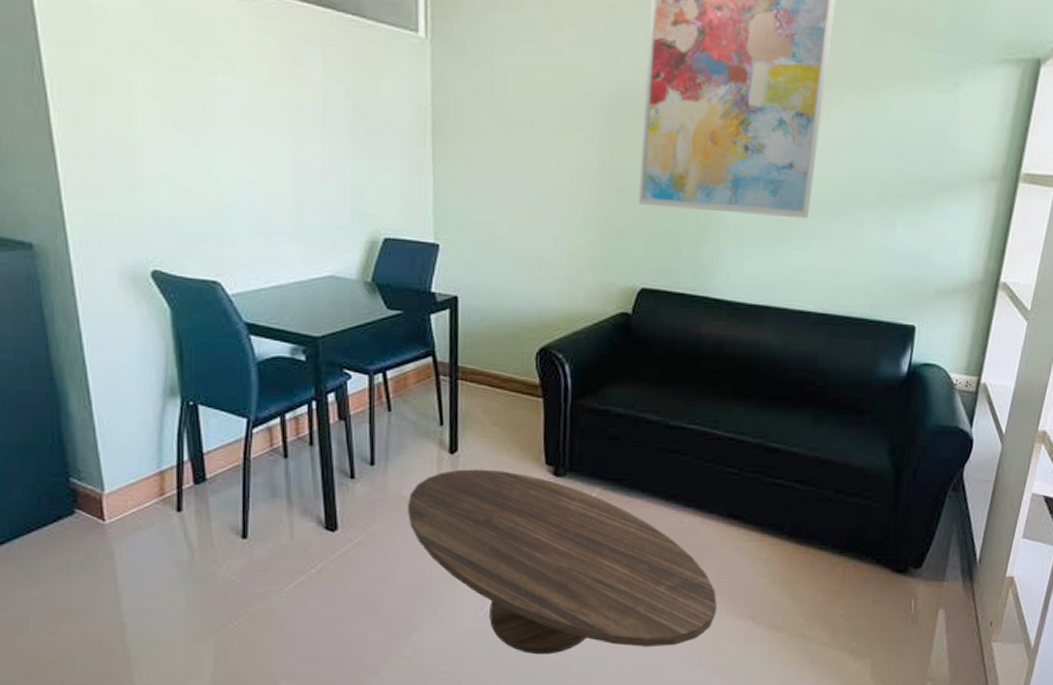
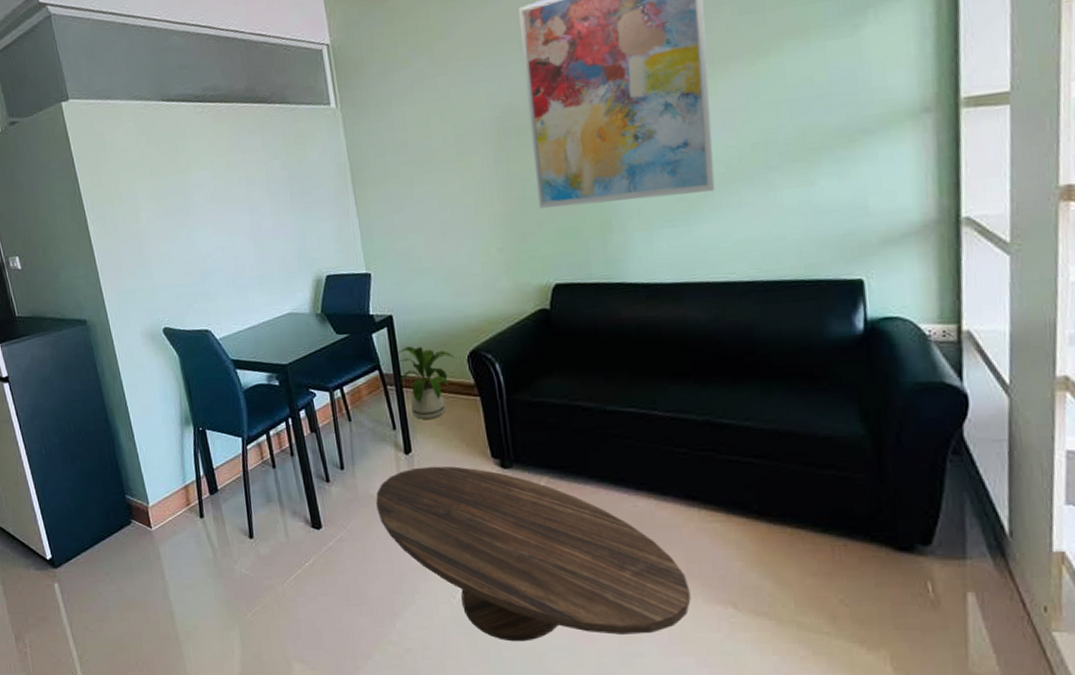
house plant: none [457,334,522,417] -> present [398,346,455,419]

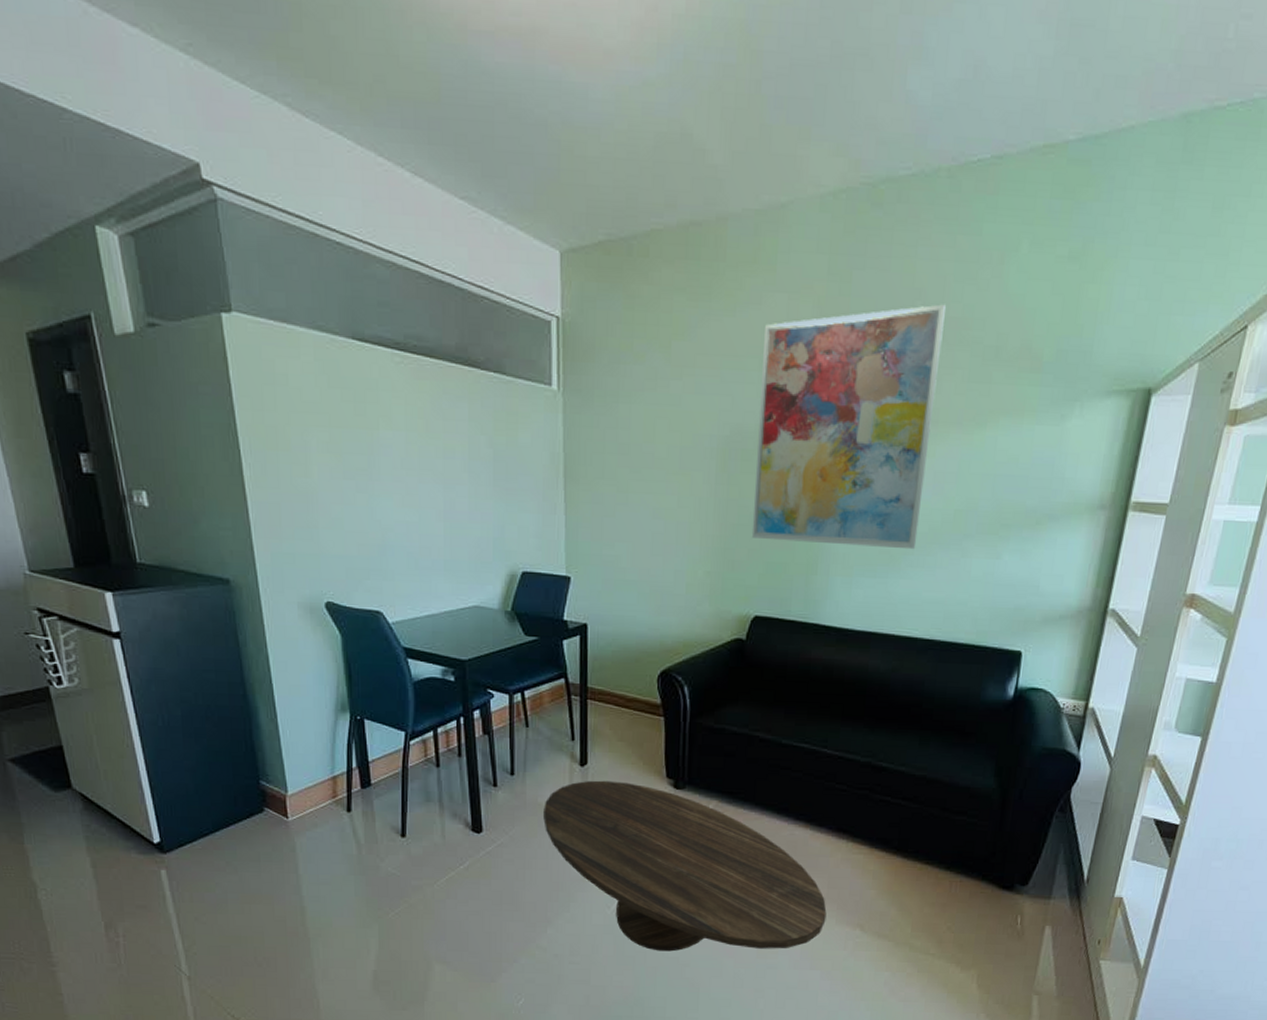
house plant: present [398,346,455,419] -> none [587,658,645,733]

